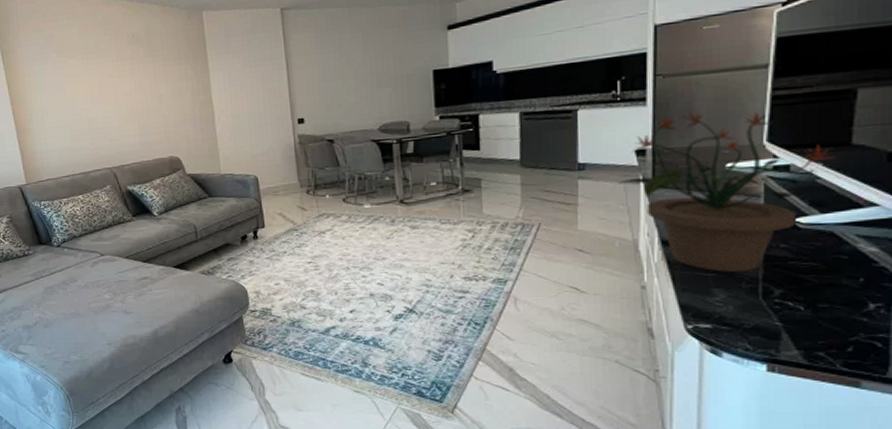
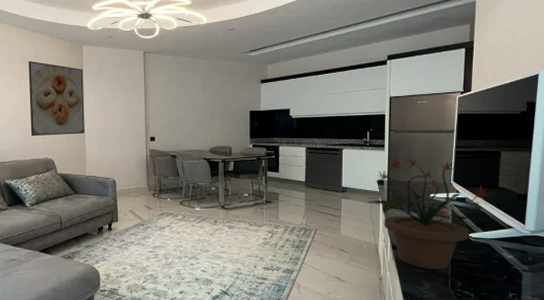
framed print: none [139,39,214,132] -> present [28,61,85,137]

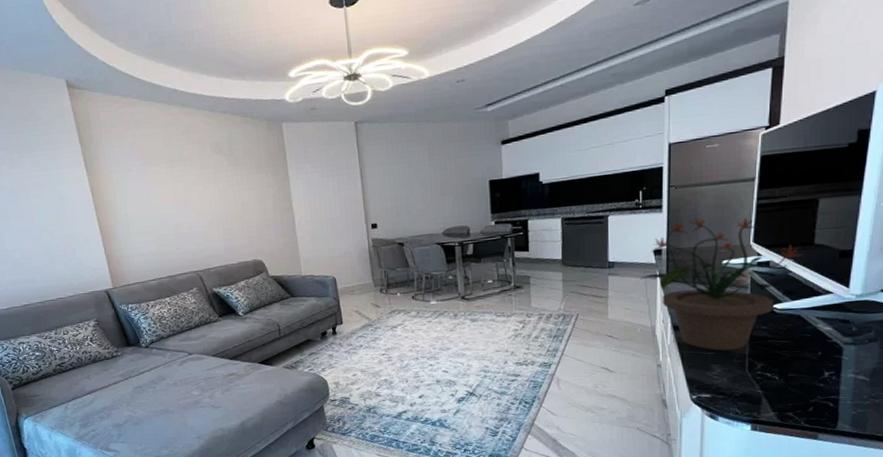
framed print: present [28,61,85,137] -> none [222,148,295,237]

